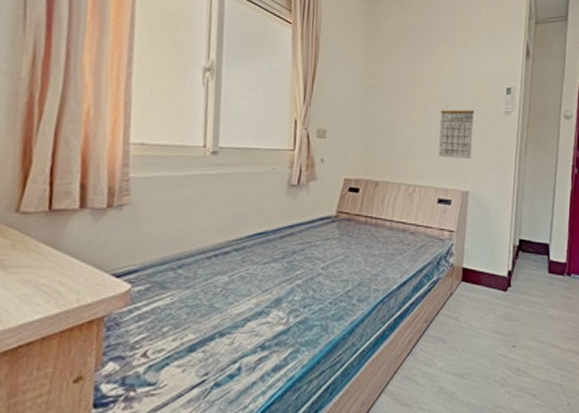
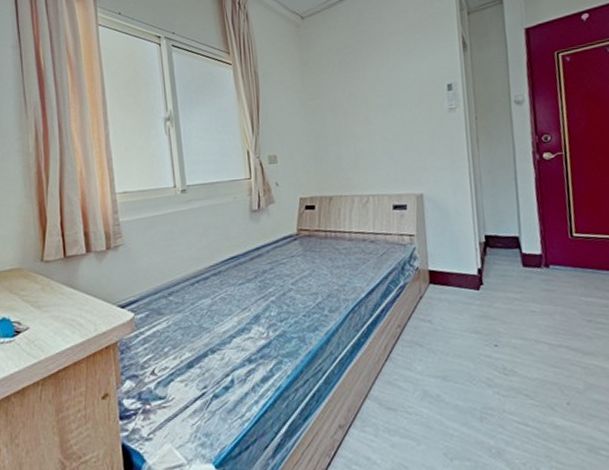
calendar: present [438,109,475,159] -> none [382,112,421,164]

